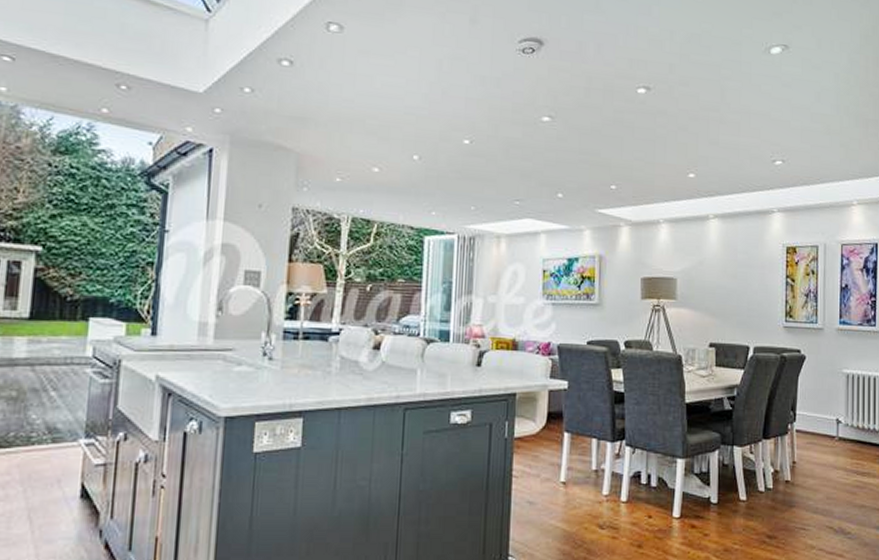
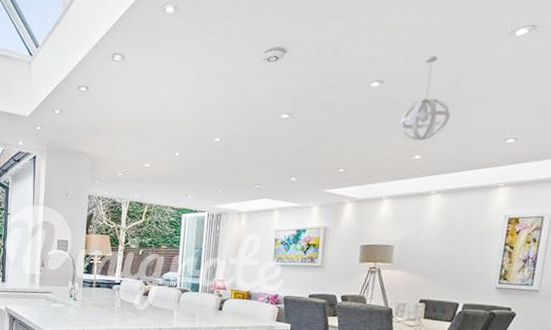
pendant light: none [669,66,720,158] -> present [398,56,451,141]

